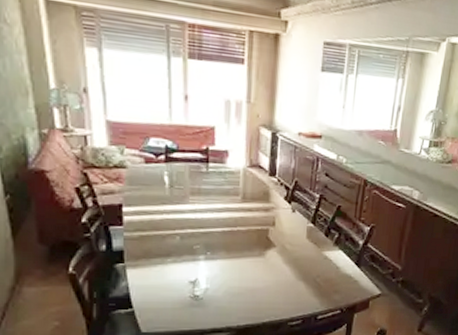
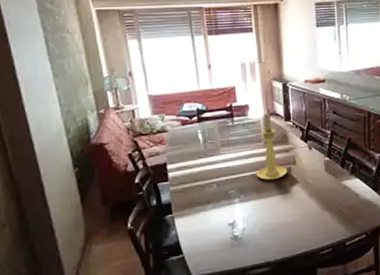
candle holder: none [228,163,265,240] -> present [256,113,288,180]

